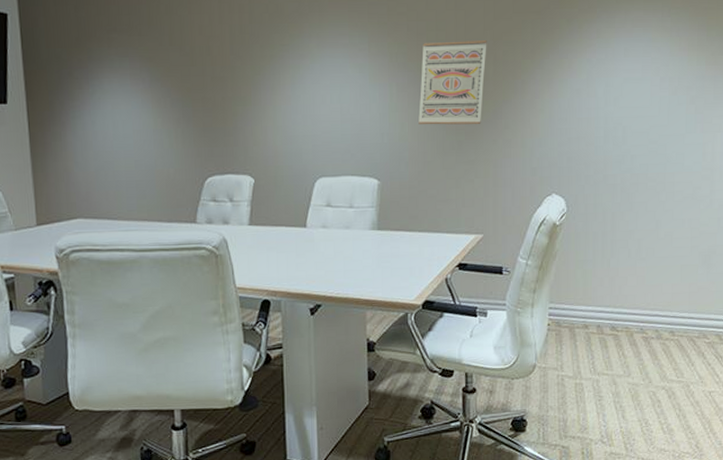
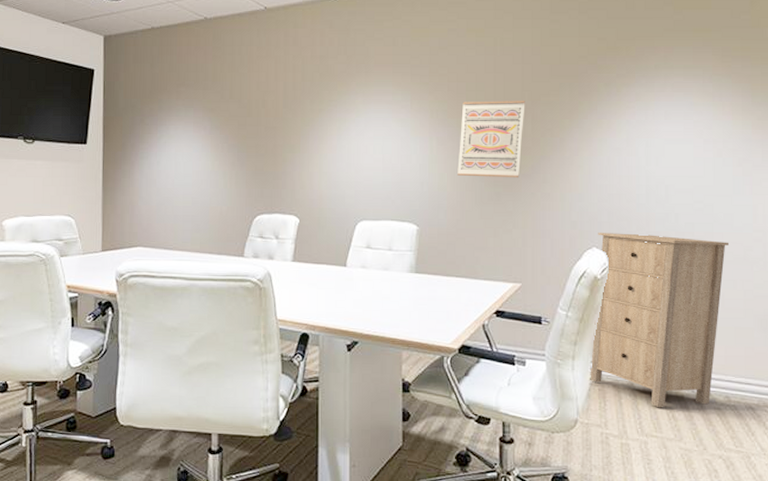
storage cabinet: none [548,177,680,346] -> present [590,233,730,407]

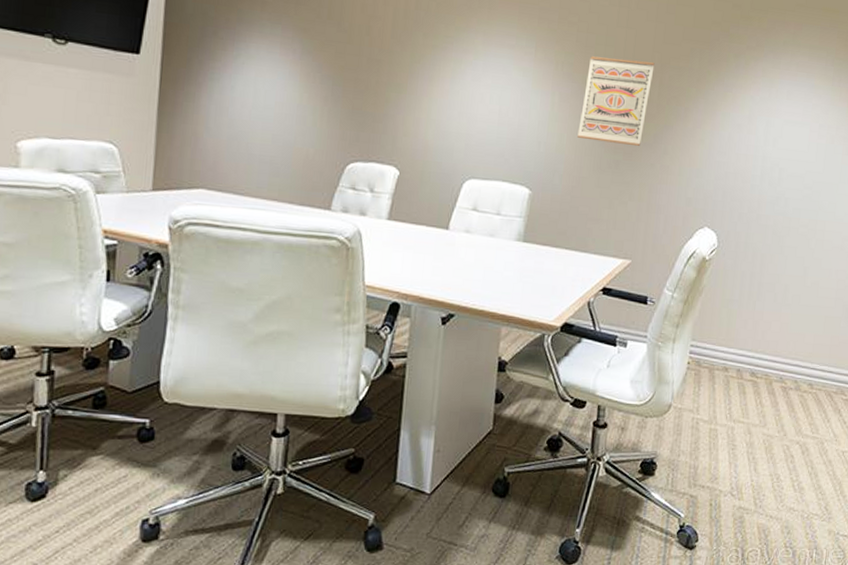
storage cabinet: present [590,233,730,407] -> none [688,212,830,393]

